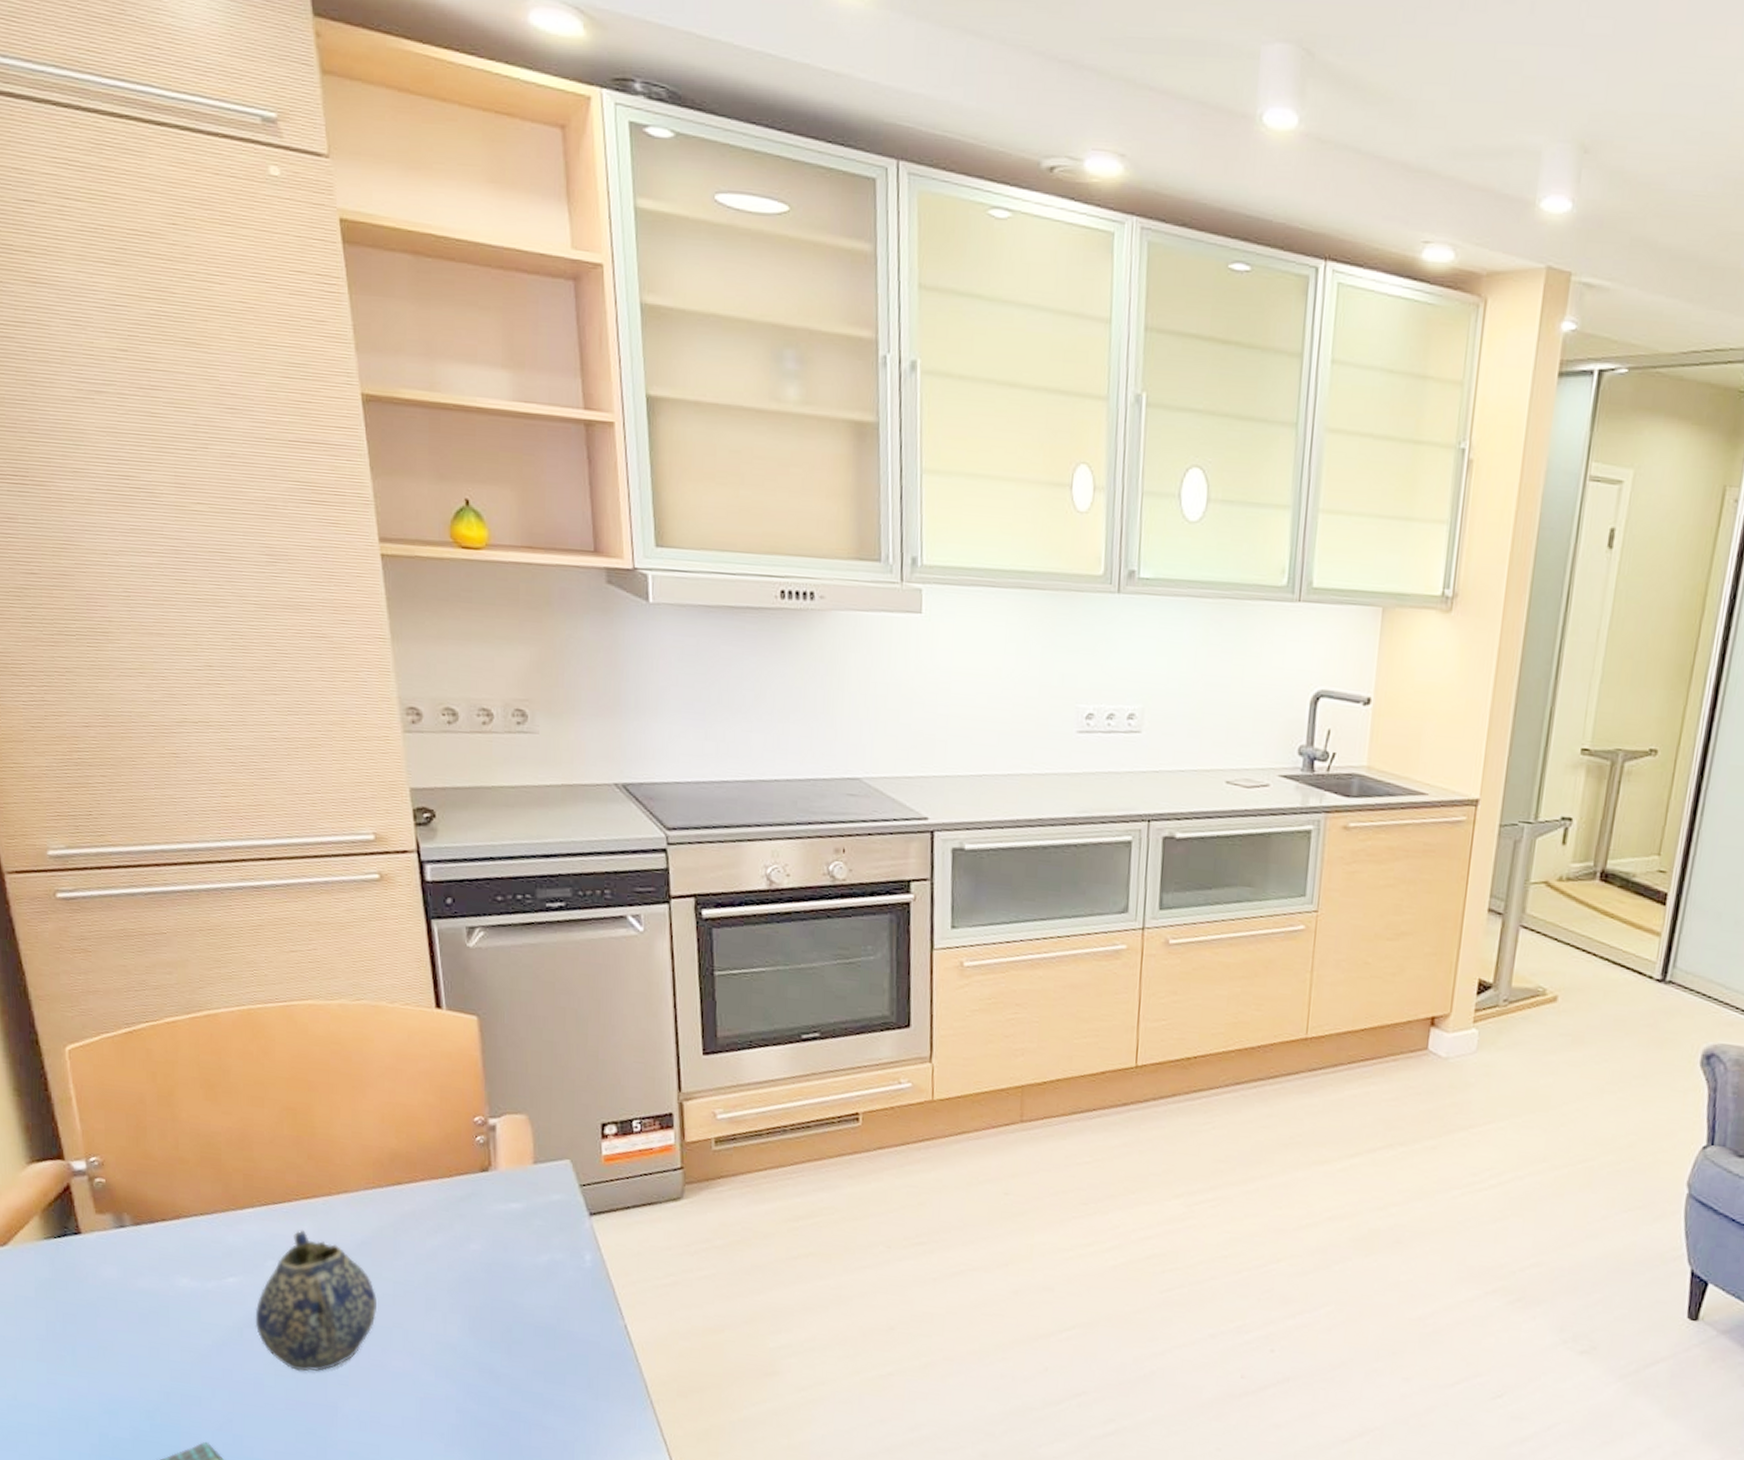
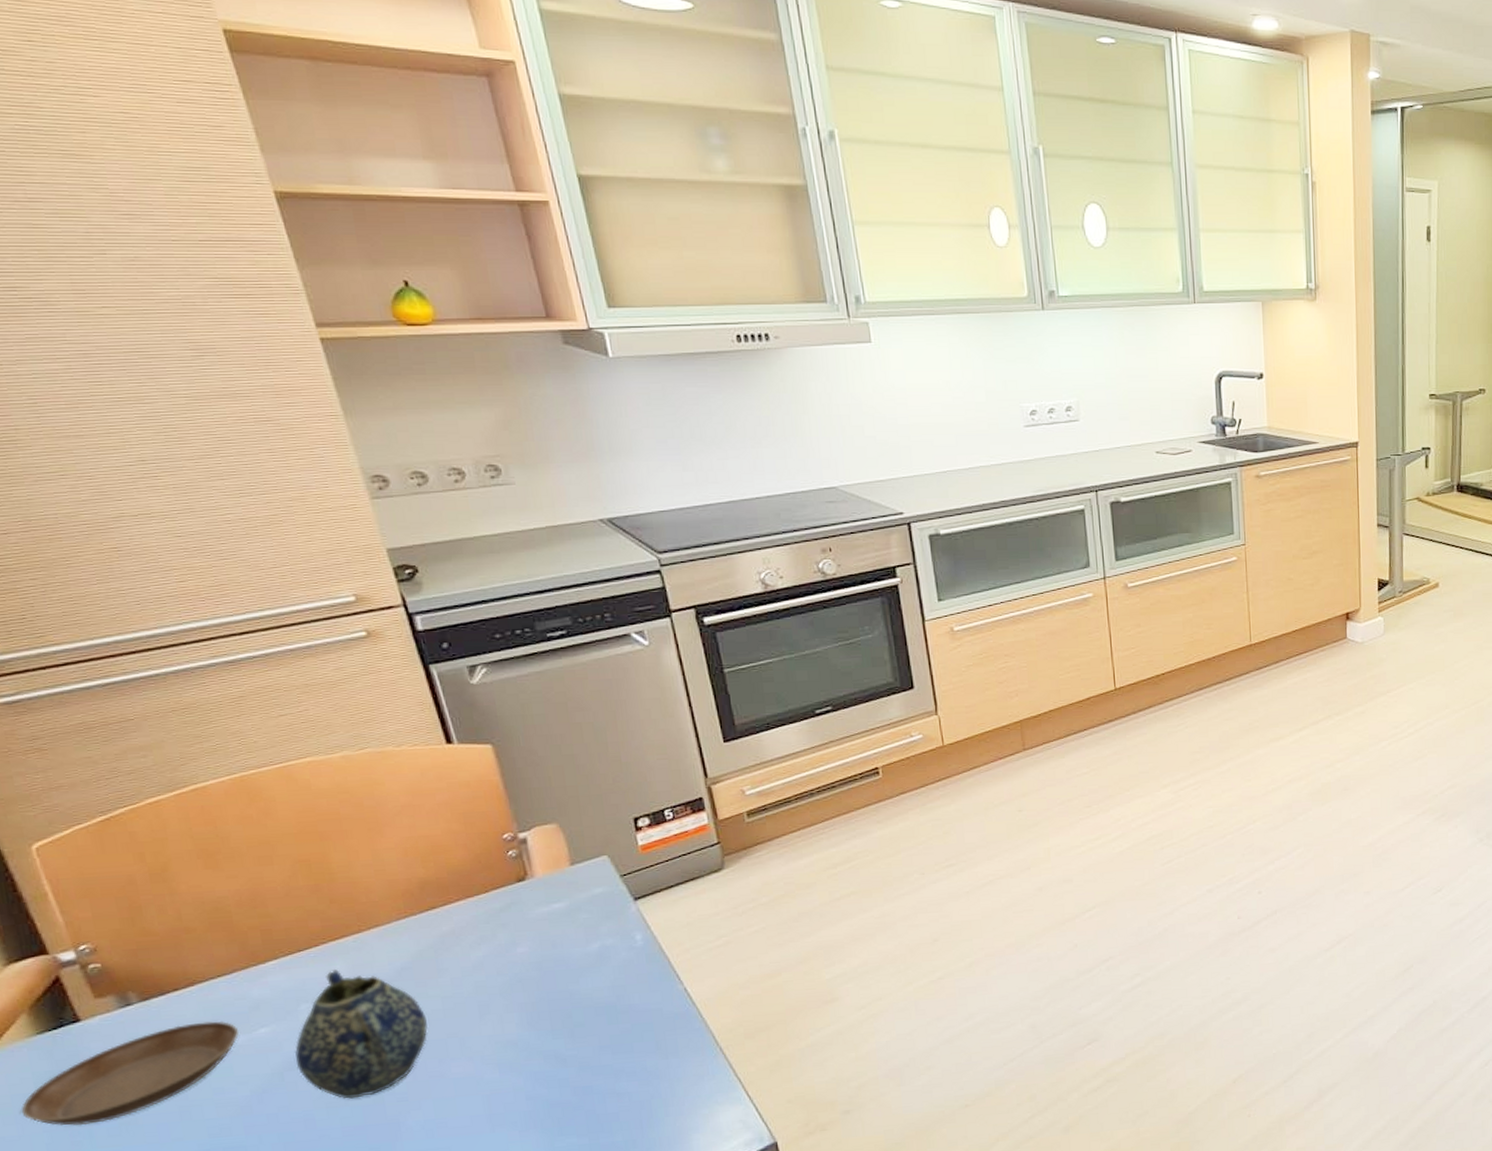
saucer: none [21,1257,211,1342] -> present [21,1021,240,1126]

